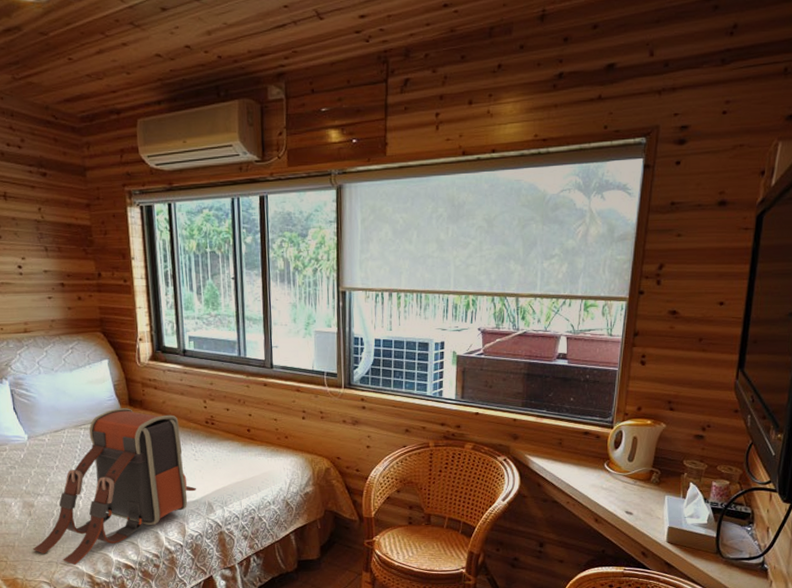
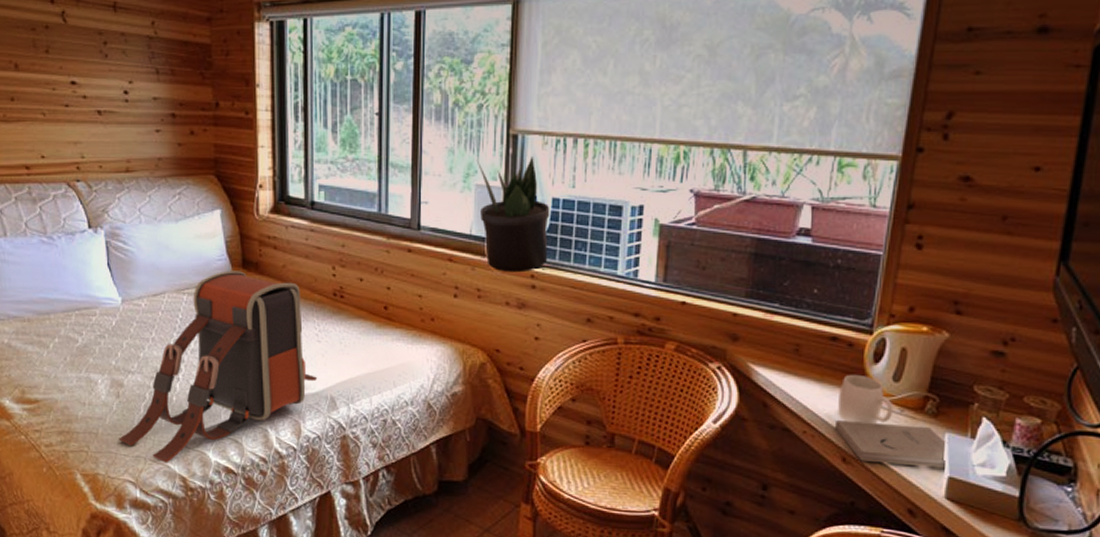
planter: none [314,308,374,398] -> present [476,157,550,273]
book: none [590,491,667,521] -> present [835,419,948,468]
mug: none [591,458,630,493] -> present [838,374,894,424]

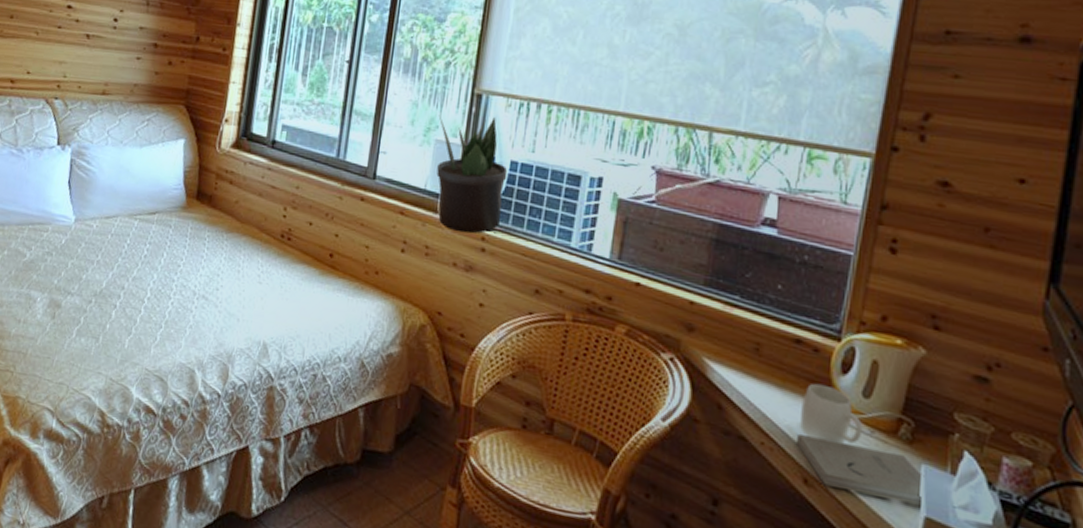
backpack: present [119,270,318,463] -> none [46,200,254,395]

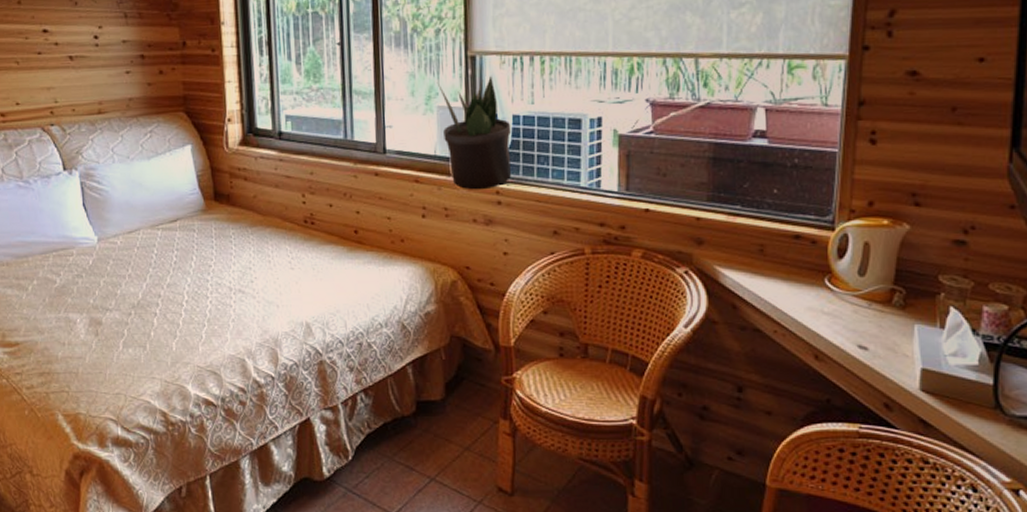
book: present [797,433,925,506] -> none [805,317,918,360]
mug: present [800,383,863,444] -> none [806,271,862,320]

